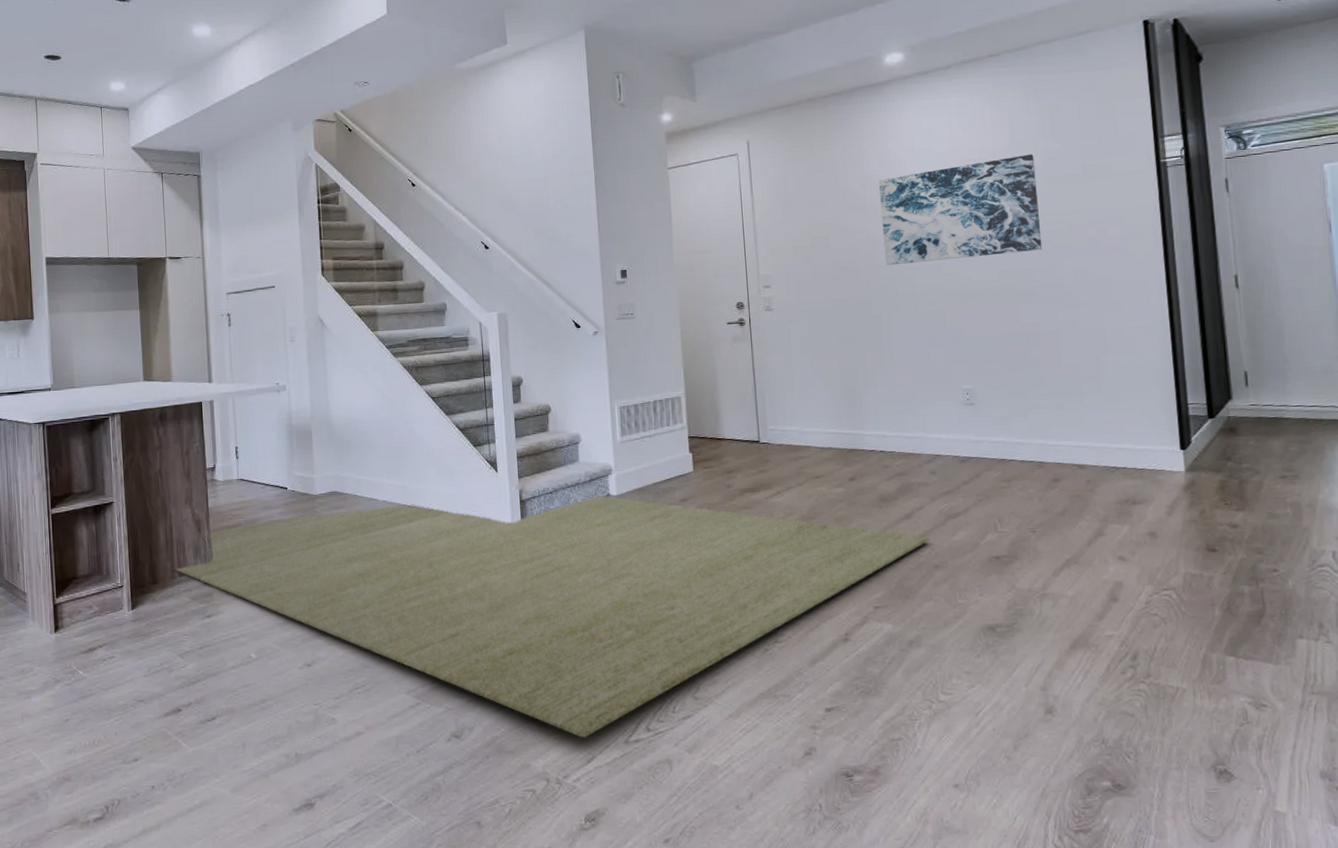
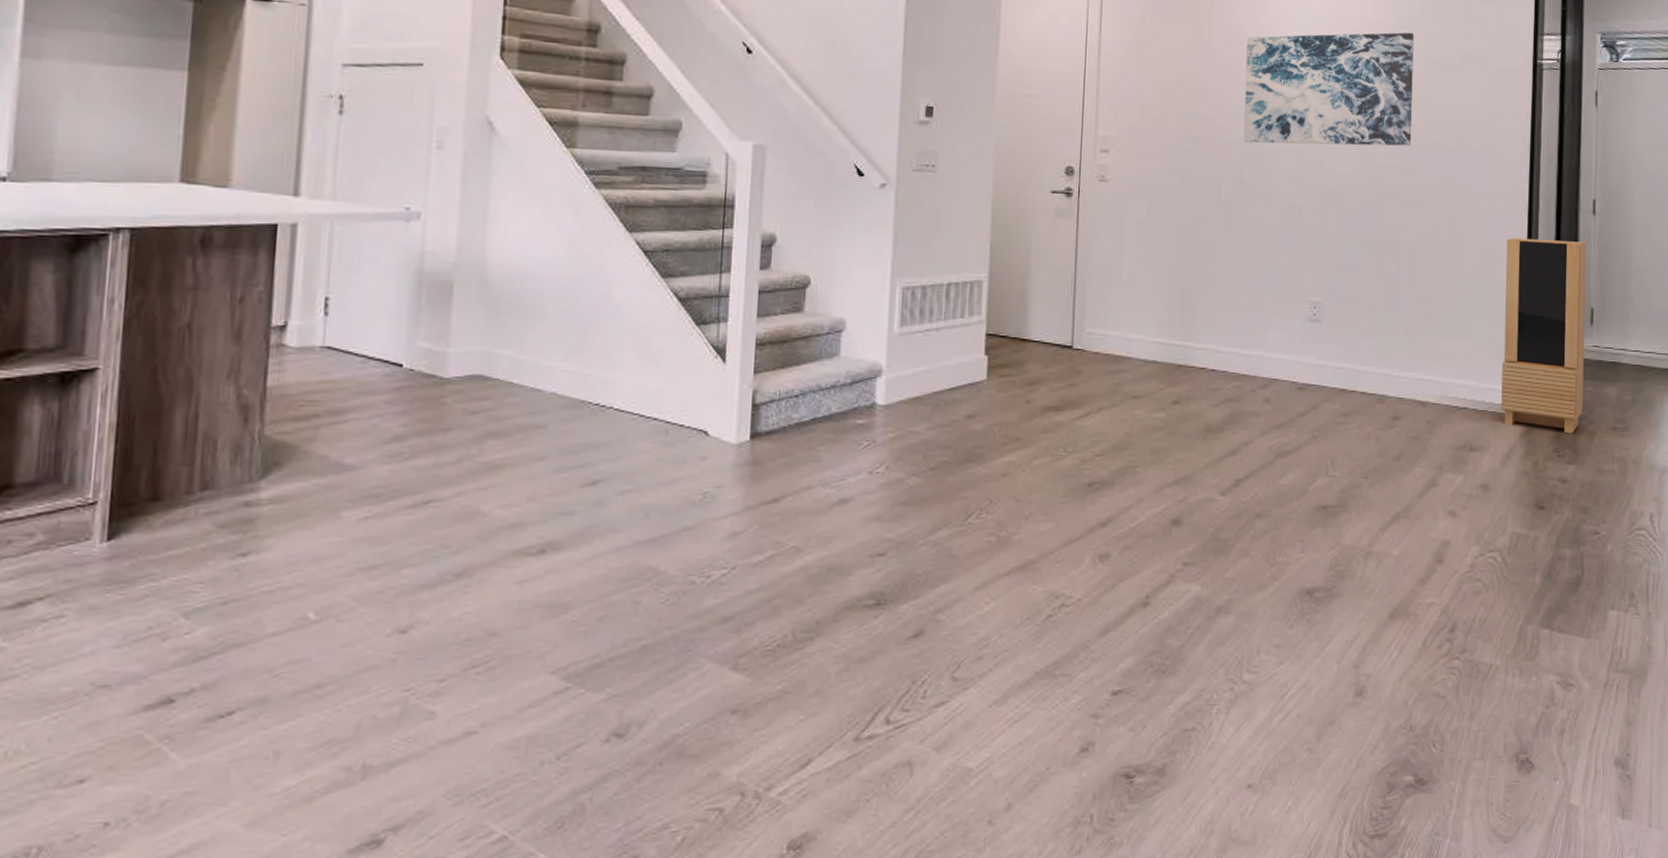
rug: present [174,494,930,738] -> none [193,400,1255,735]
storage cabinet: none [1148,313,1247,484] -> present [1501,237,1587,434]

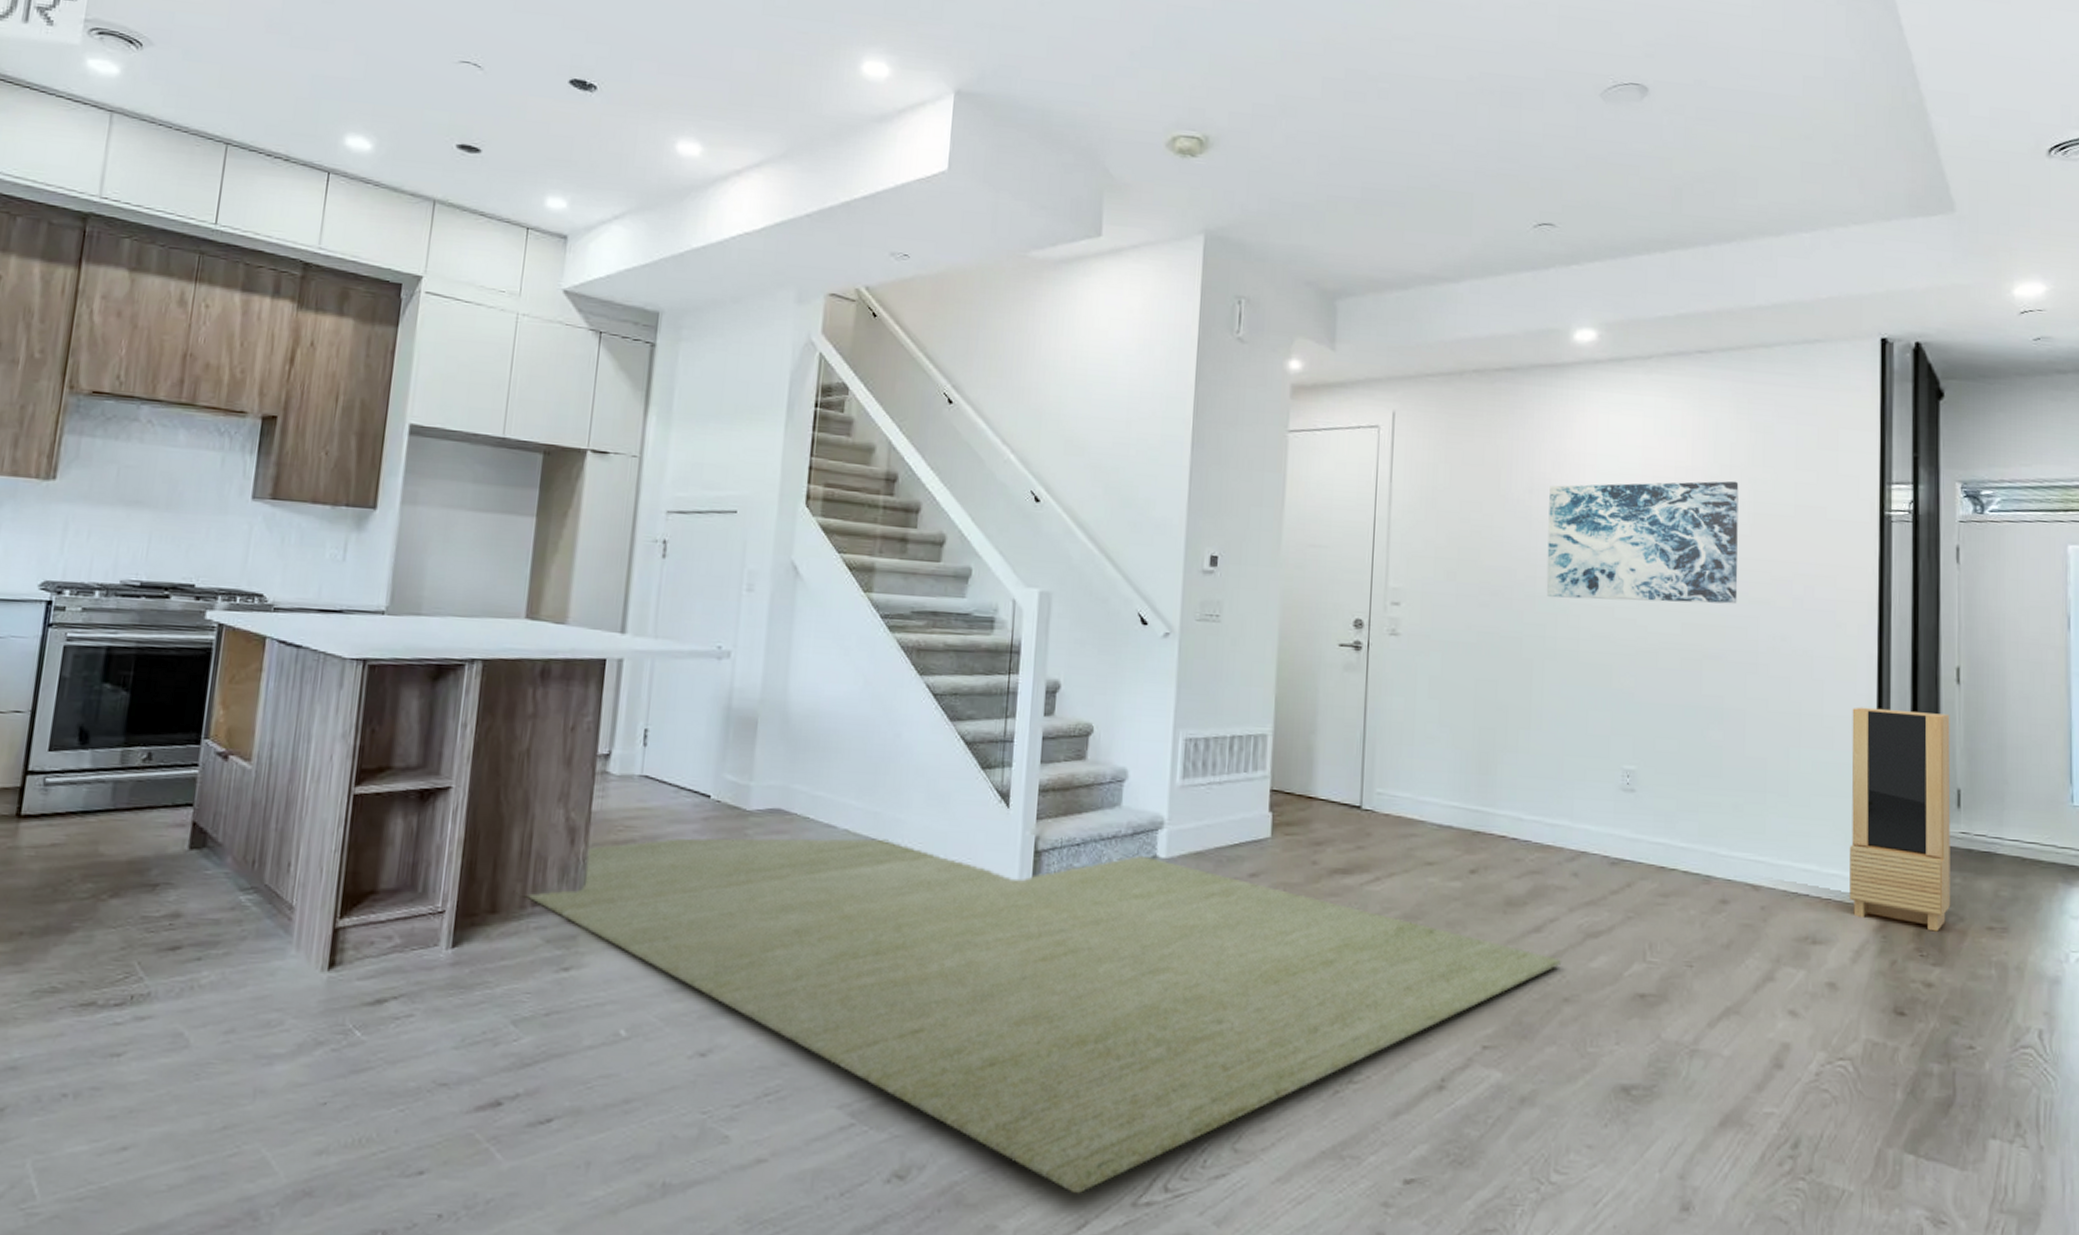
rug: none [193,400,1255,735] -> present [526,838,1562,1194]

